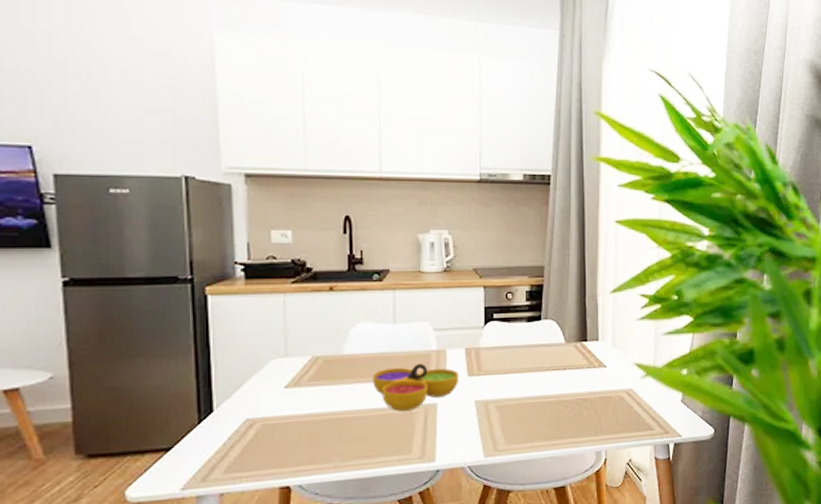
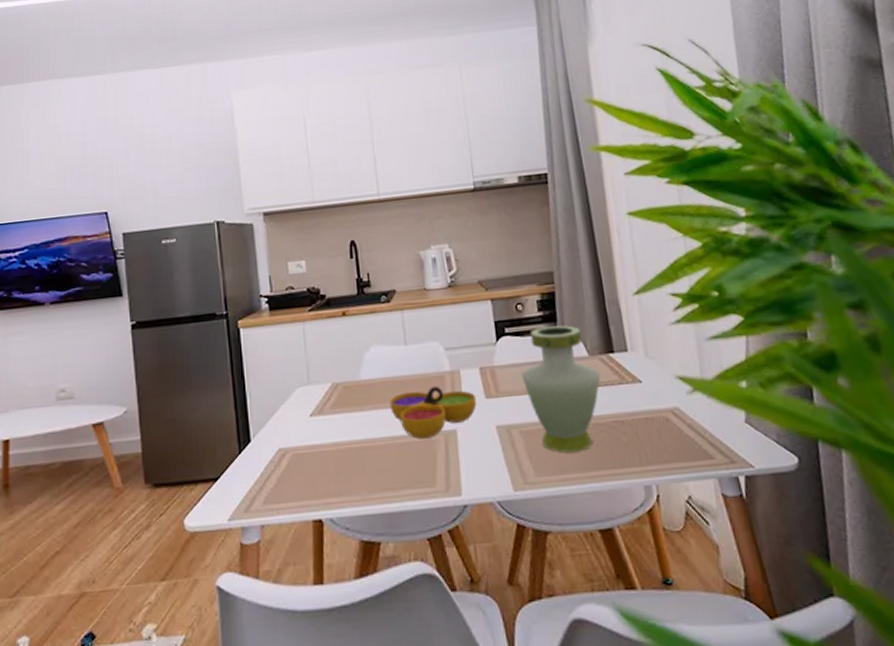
vase: none [503,314,573,425] -> present [521,325,601,453]

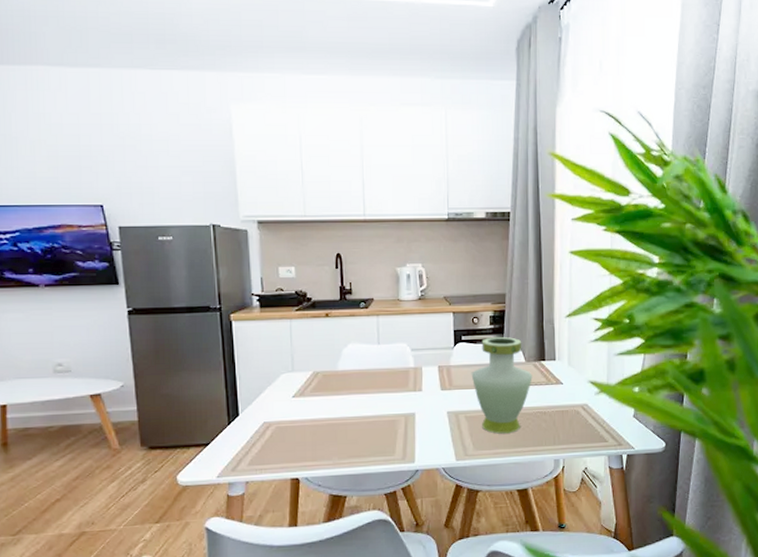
decorative bowl: present [389,385,477,439] -> none [362,378,433,419]

